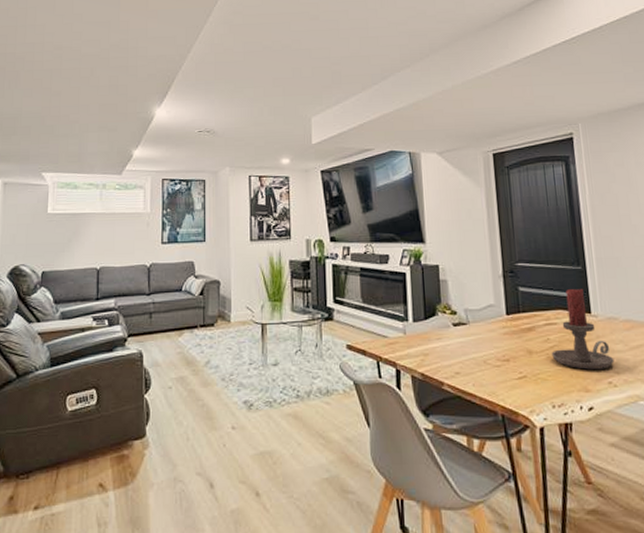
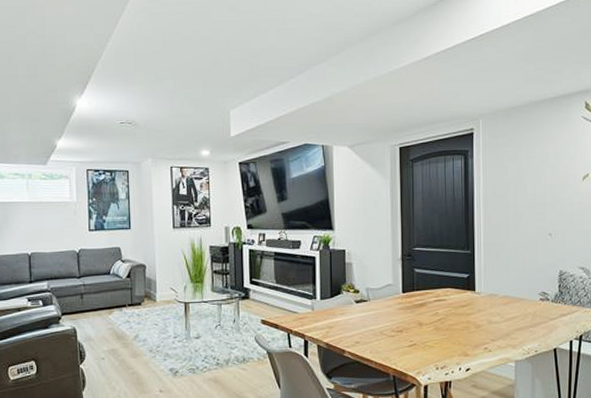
candle holder: present [551,288,614,370] -> none [439,269,491,338]

